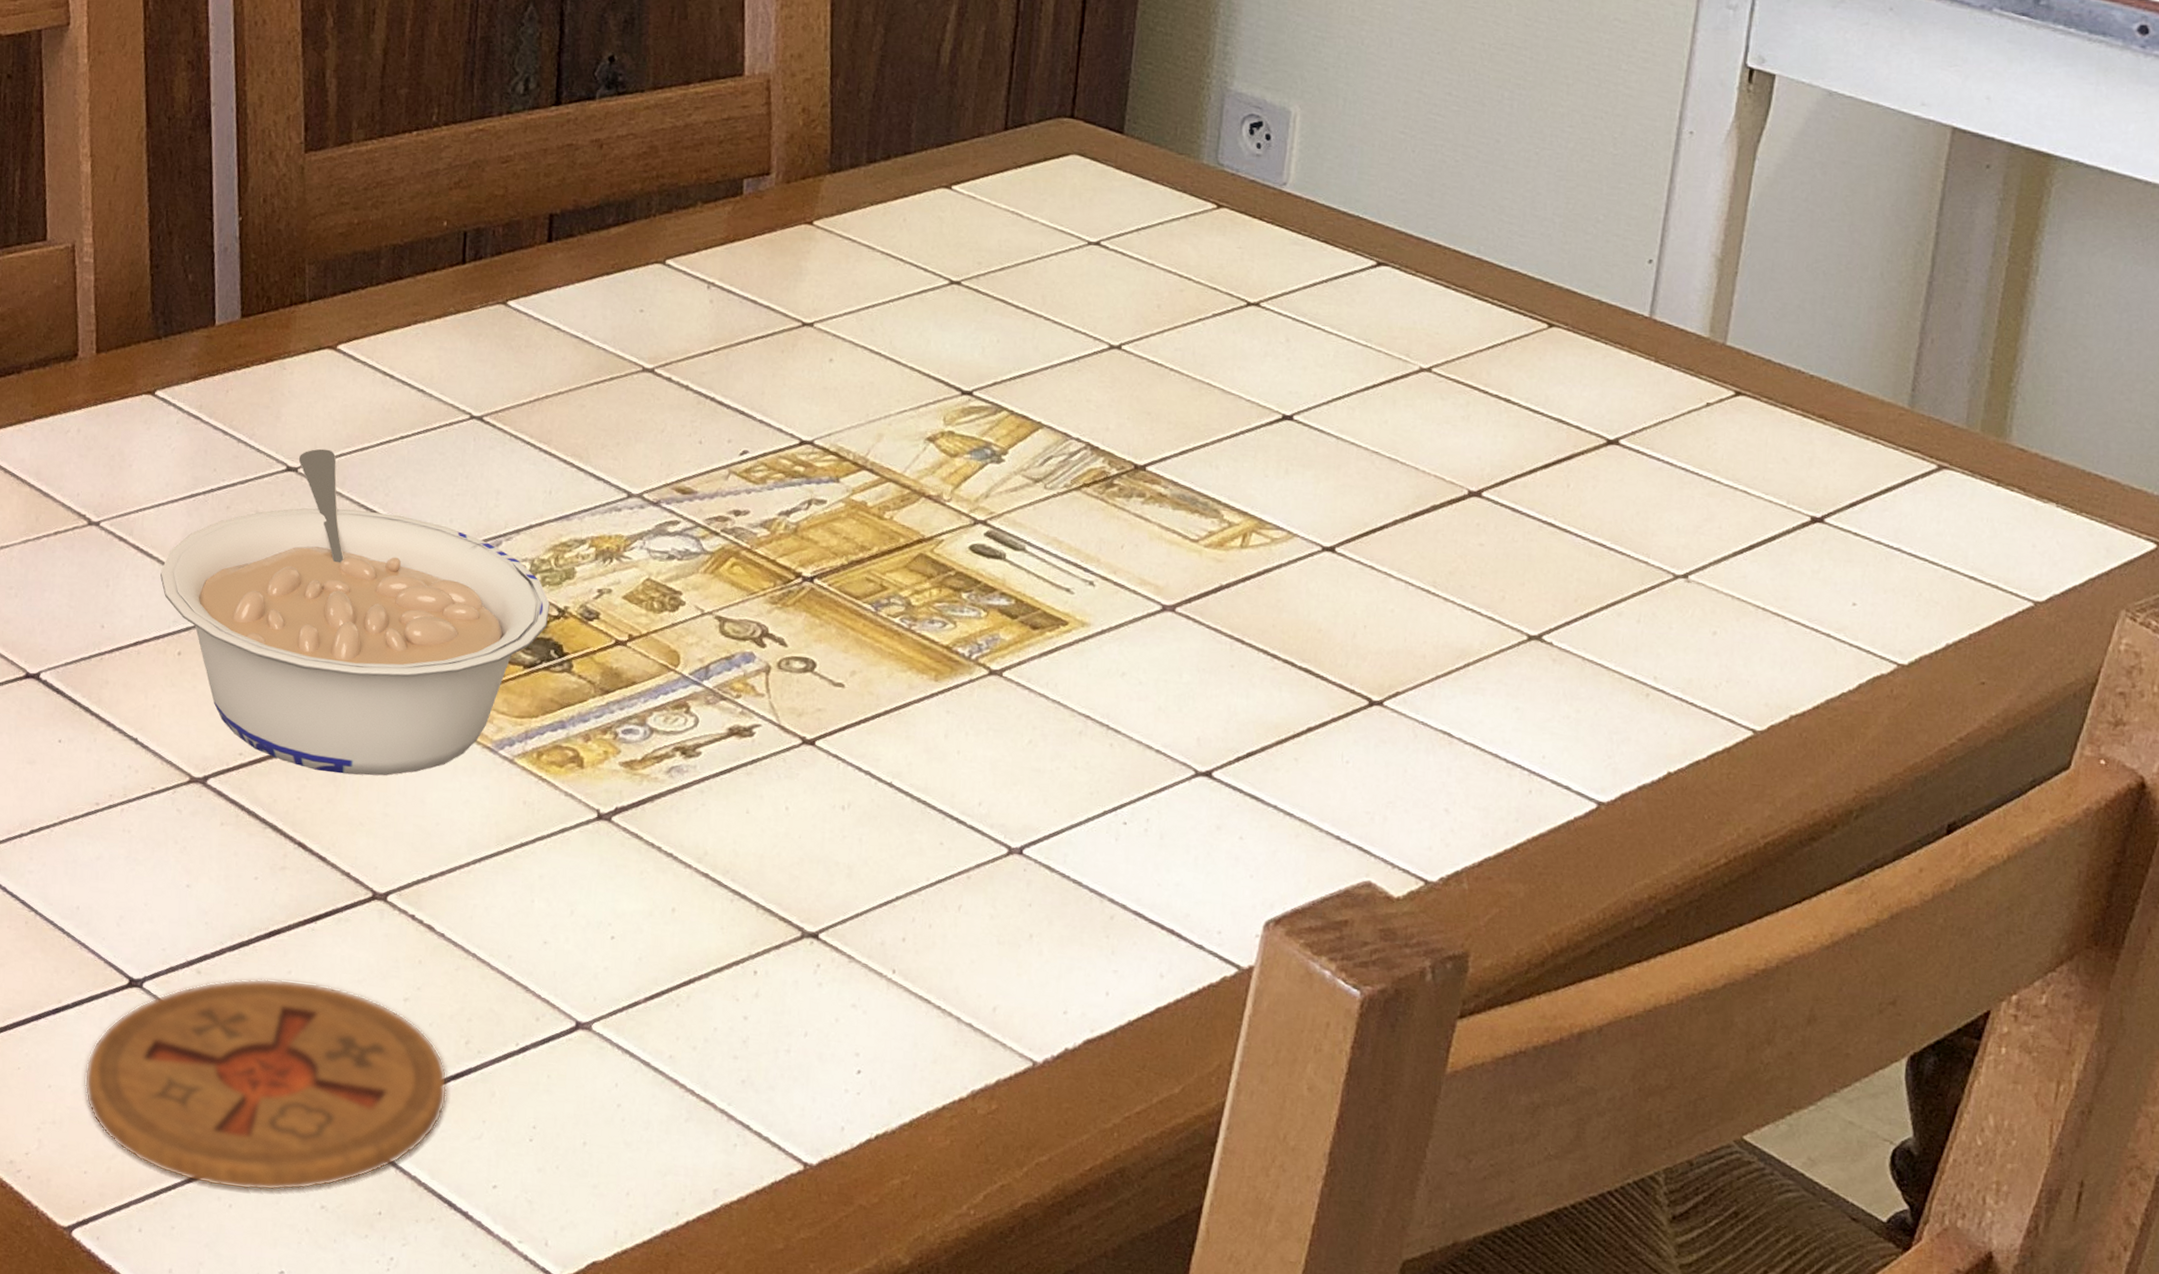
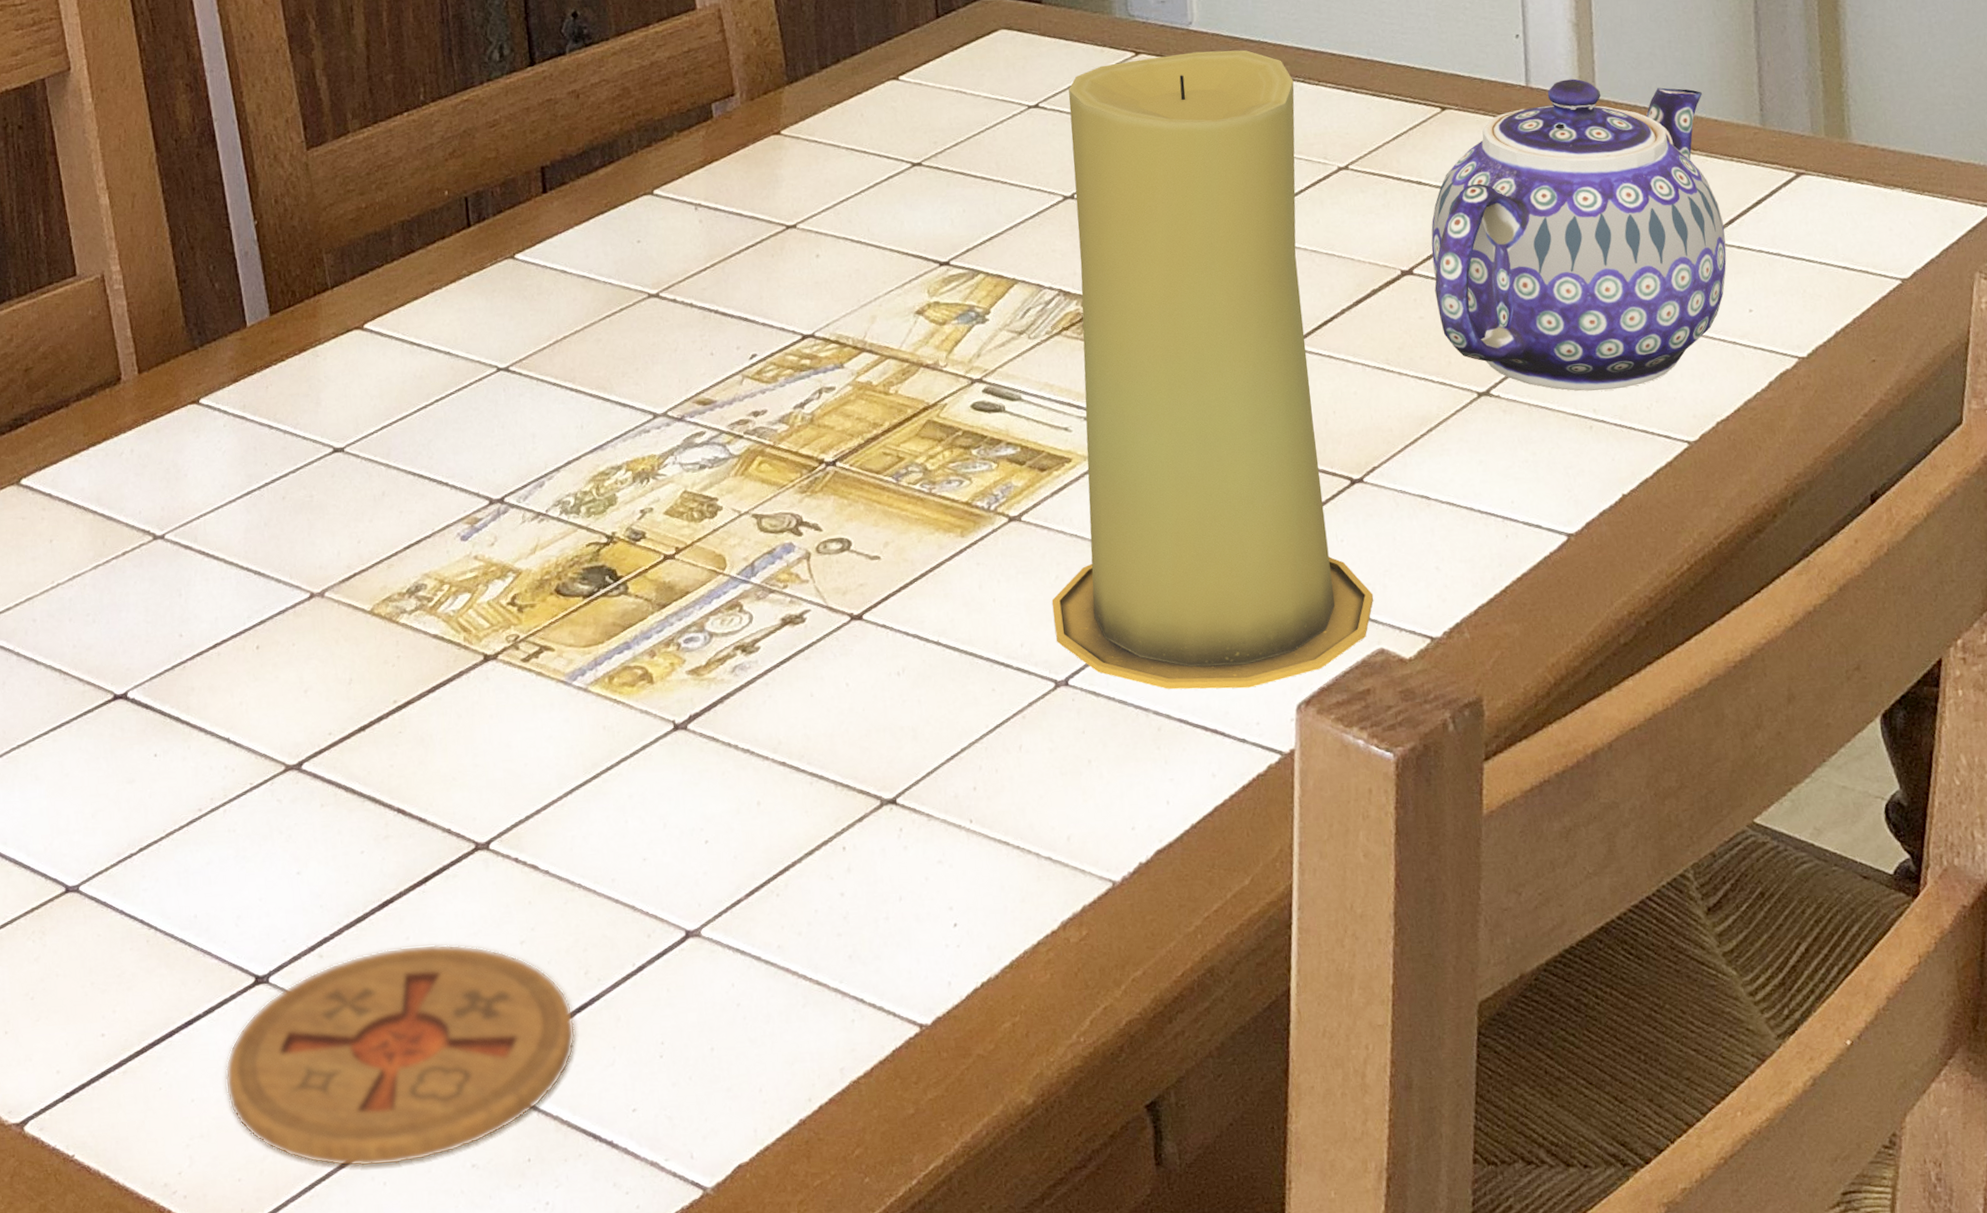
legume: present [160,448,550,776] -> none [229,425,599,735]
candle: none [1018,212,1388,895] -> present [1051,49,1374,690]
teapot: none [1501,318,1849,661] -> present [1431,78,1727,392]

